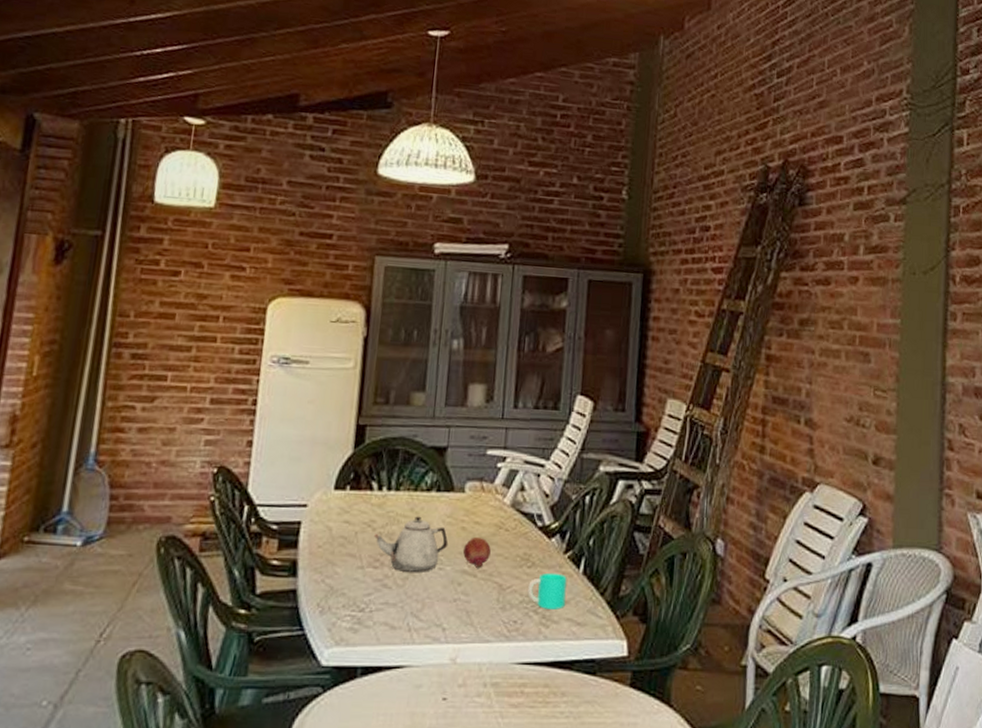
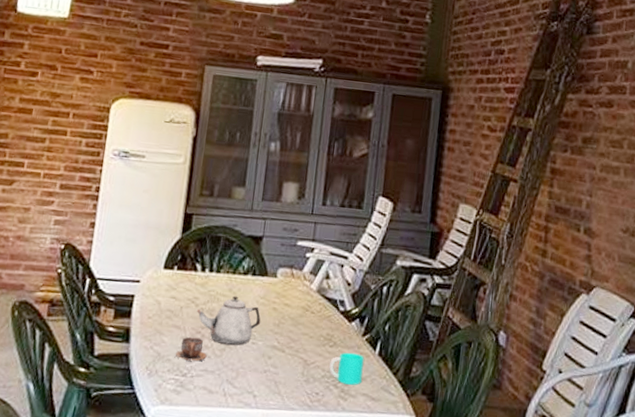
cup: none [350,566,387,595] -> present [175,336,207,362]
fruit: present [462,536,491,568] -> none [273,317,298,345]

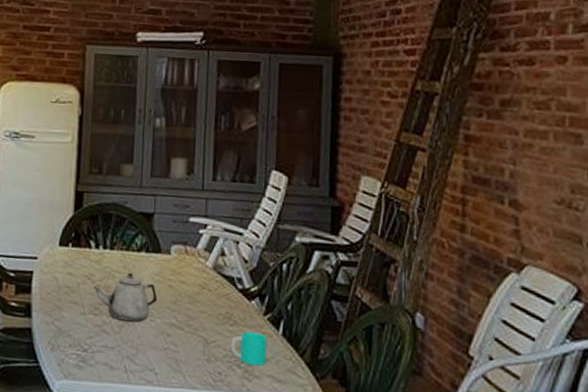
cup: present [175,336,207,362] -> none [75,312,106,338]

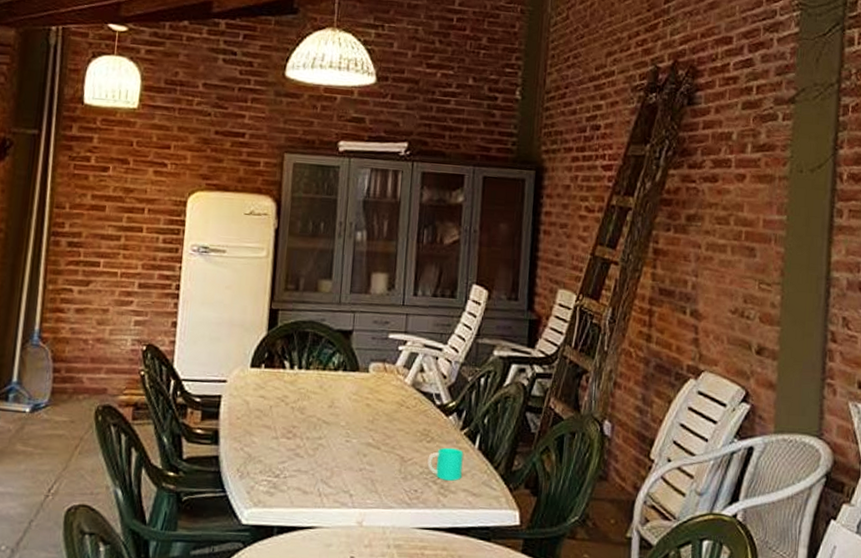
teapot: present [93,272,158,322] -> none [286,393,355,444]

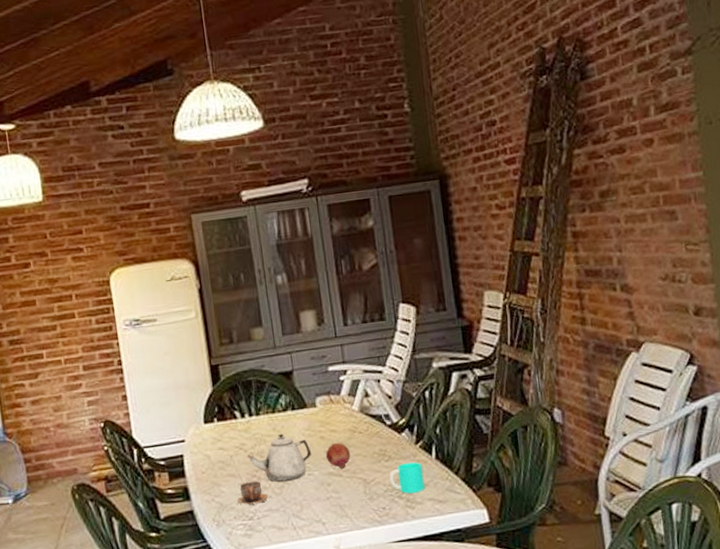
cup: none [266,436,300,462] -> present [237,481,268,506]
teapot: none [286,393,355,444] -> present [246,433,312,482]
fruit: none [367,413,393,441] -> present [325,442,350,469]

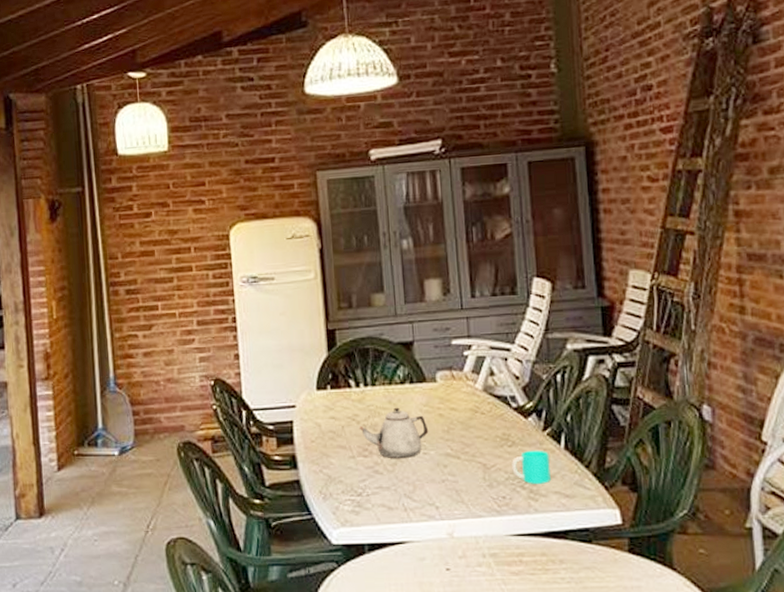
cup: present [237,481,268,506] -> none [346,455,379,481]
fruit: present [325,442,350,469] -> none [443,421,470,450]

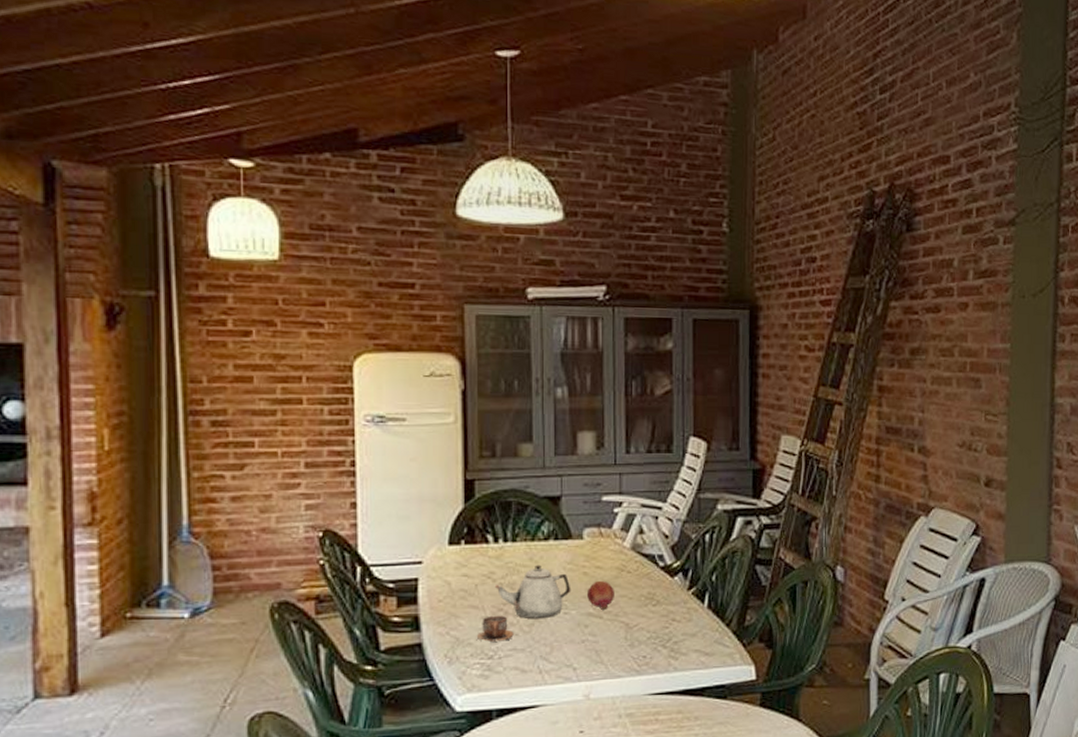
cup: none [346,455,379,481] -> present [476,615,514,643]
fruit: none [443,421,470,450] -> present [586,580,614,610]
cup: present [512,450,551,484] -> none [655,609,692,643]

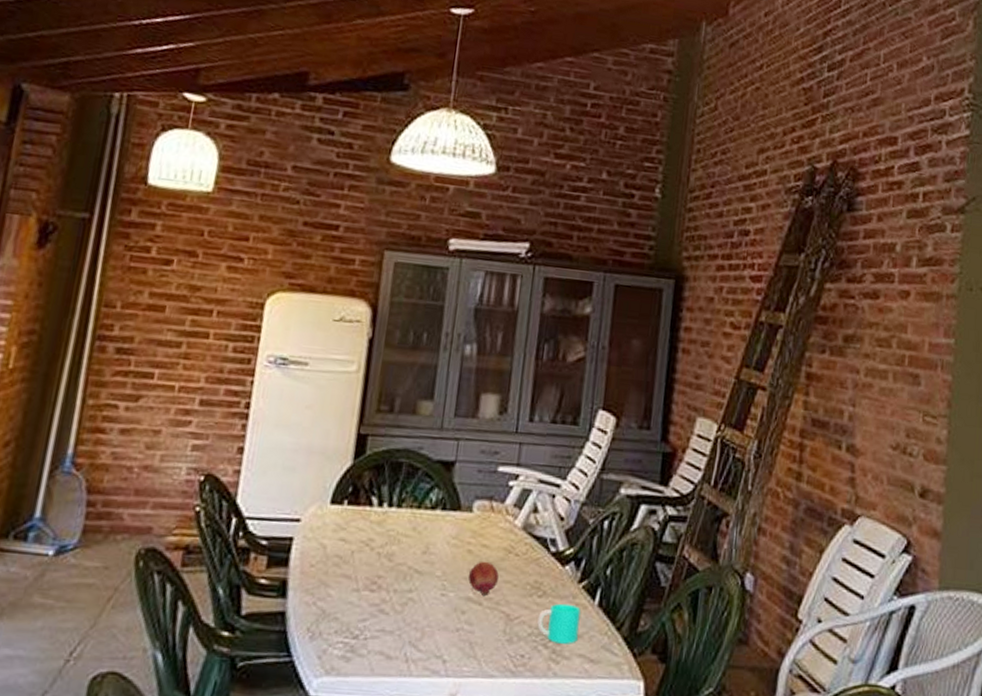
cup: present [476,615,514,643] -> none [344,588,385,620]
teapot: present [494,565,571,618] -> none [371,536,453,598]
cup: none [655,609,692,643] -> present [537,603,581,644]

